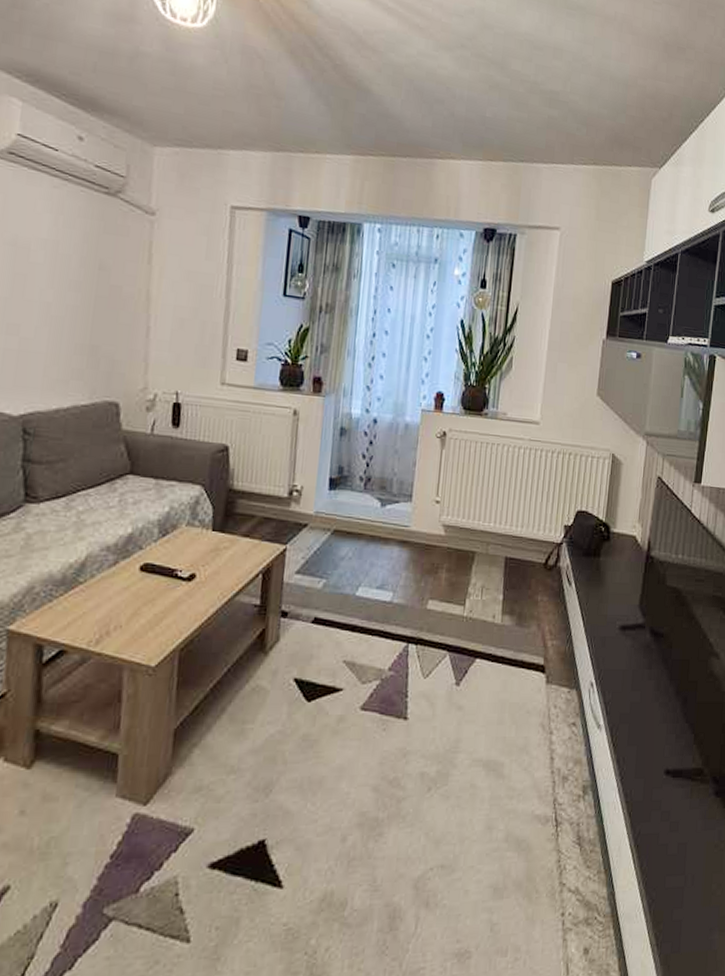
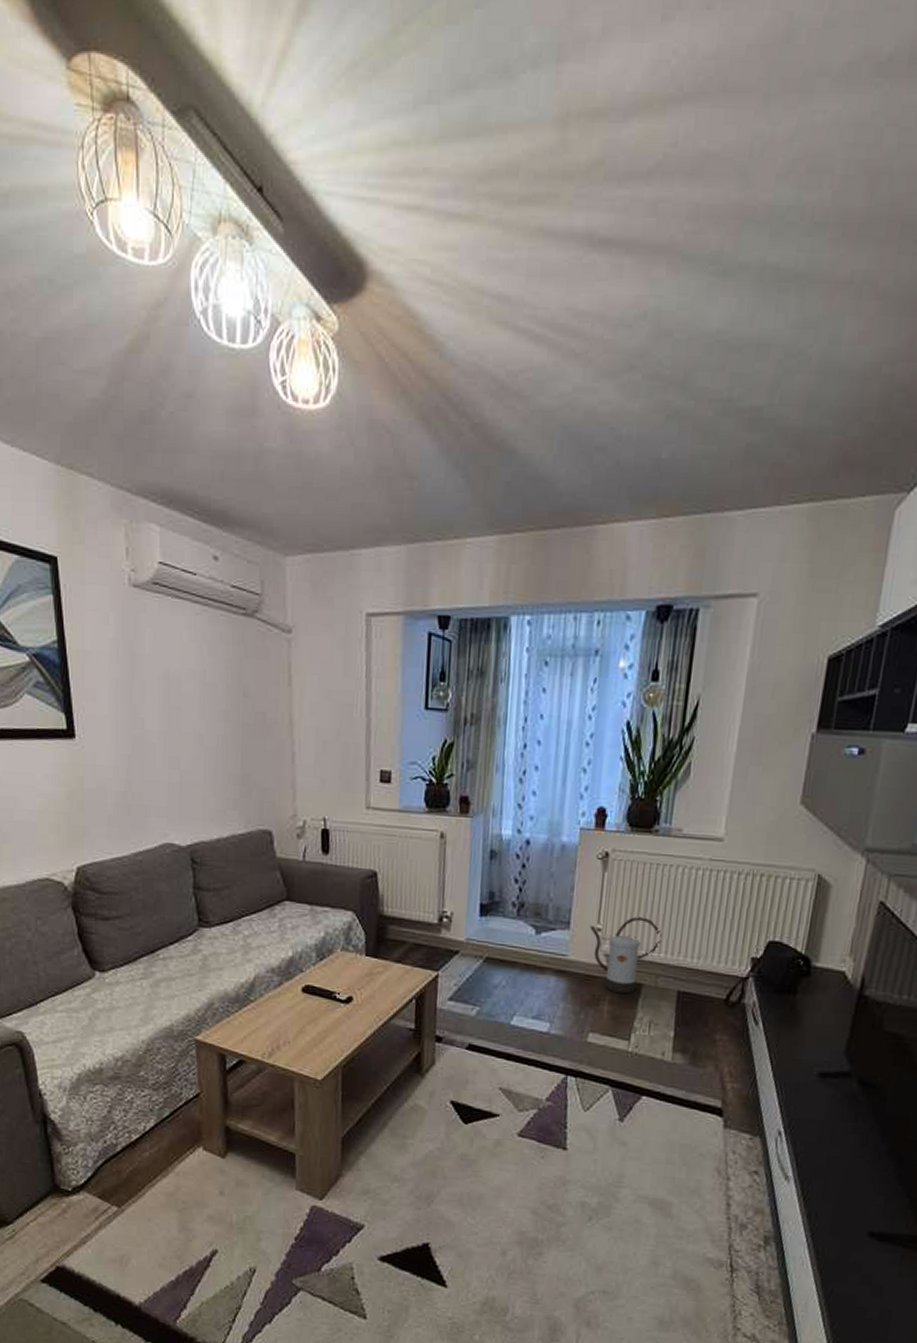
watering can: none [429,490,491,562] -> present [590,917,662,994]

